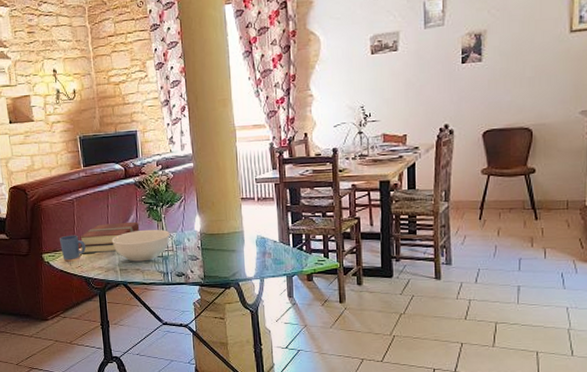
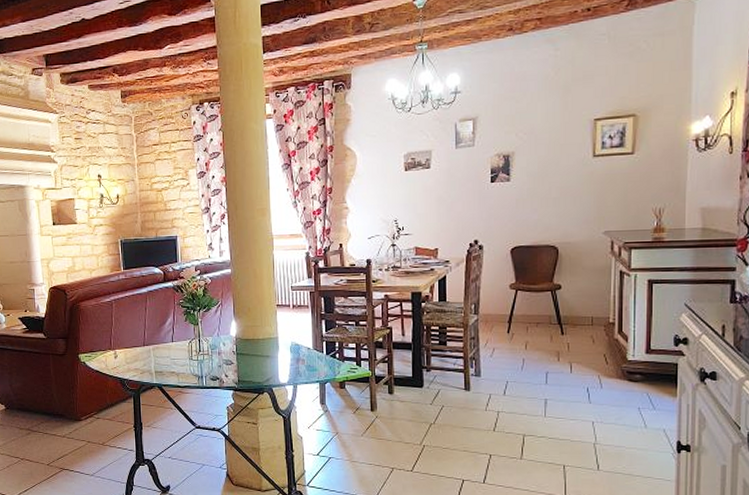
mug: present [60,235,86,261] -> none [97,336,122,362]
books: present [79,221,140,254] -> none [115,324,176,356]
bowl: present [111,229,170,262] -> none [148,332,206,365]

